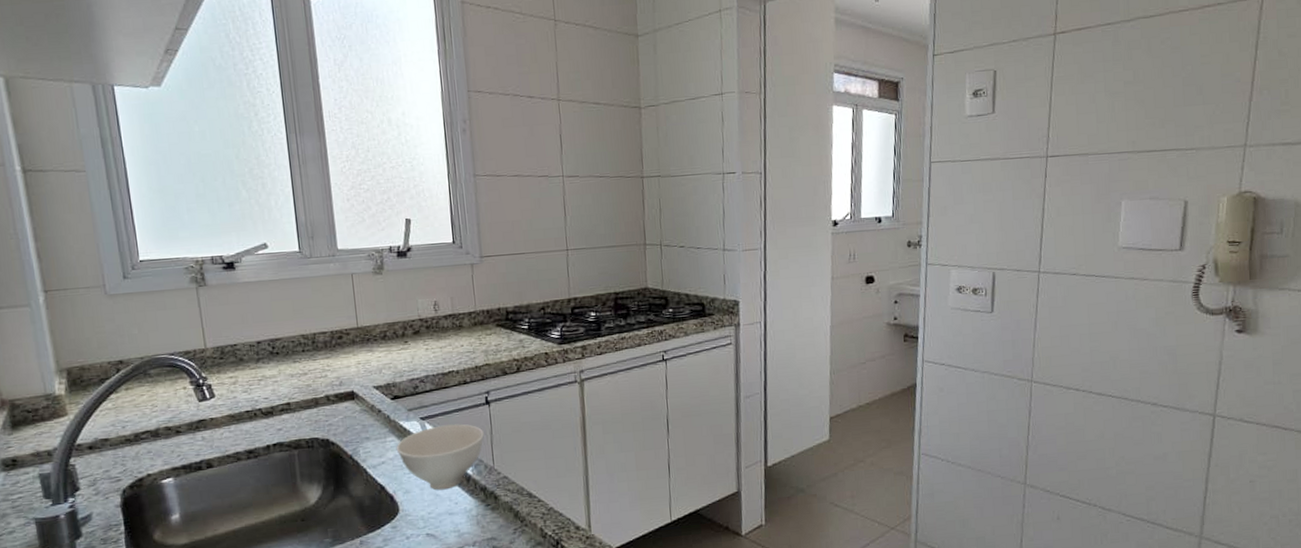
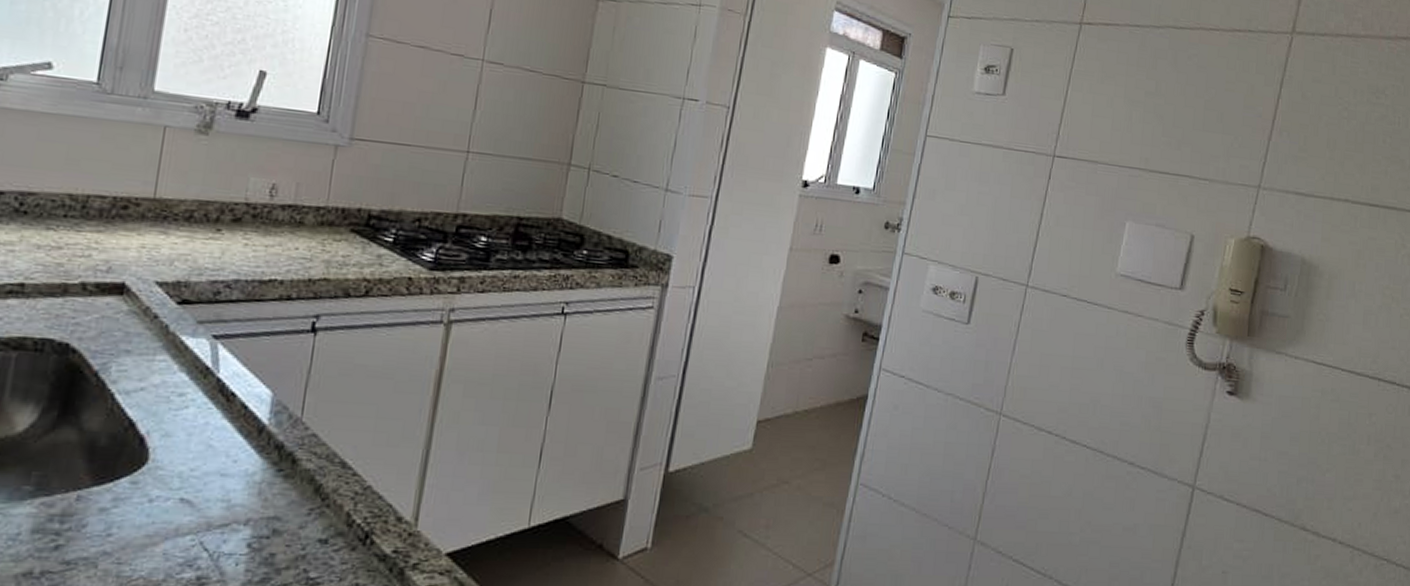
bowl: present [396,423,484,491] -> none [165,350,299,440]

